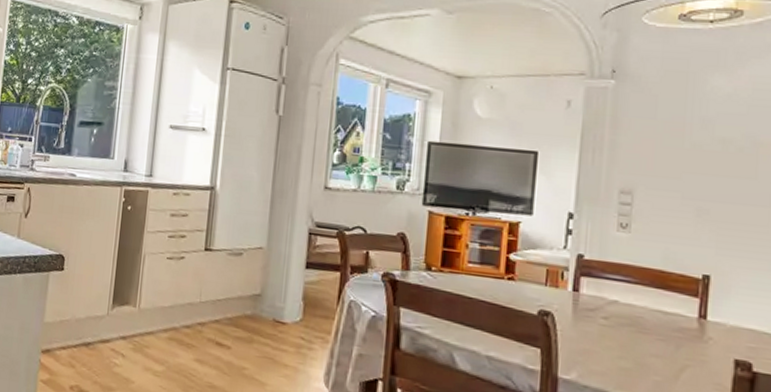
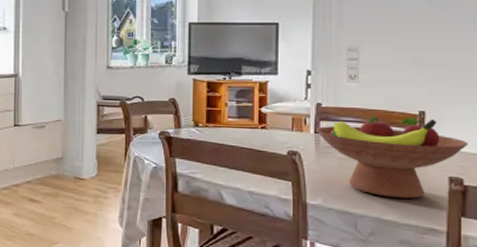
fruit bowl: none [575,276,761,384] -> present [316,116,468,199]

